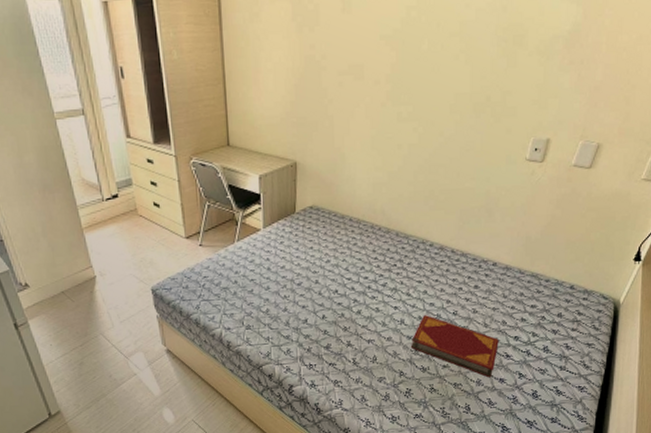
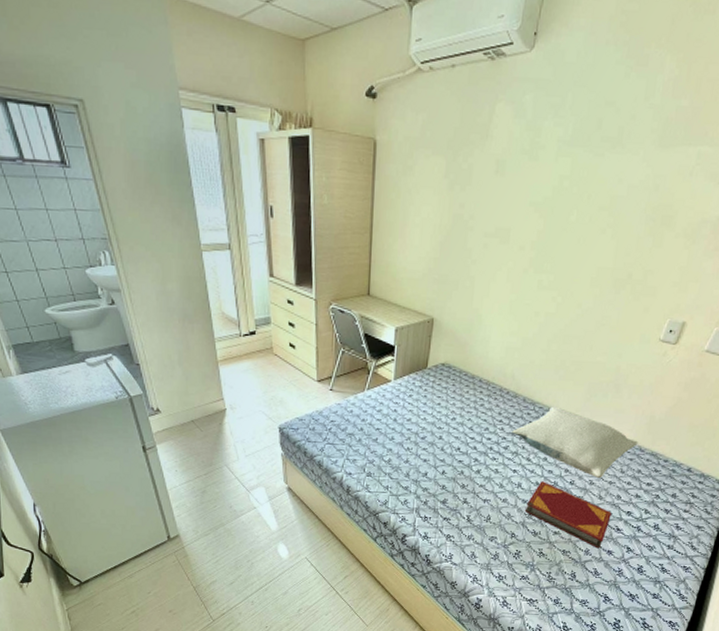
pillow: none [388,238,517,305] -> present [512,406,638,478]

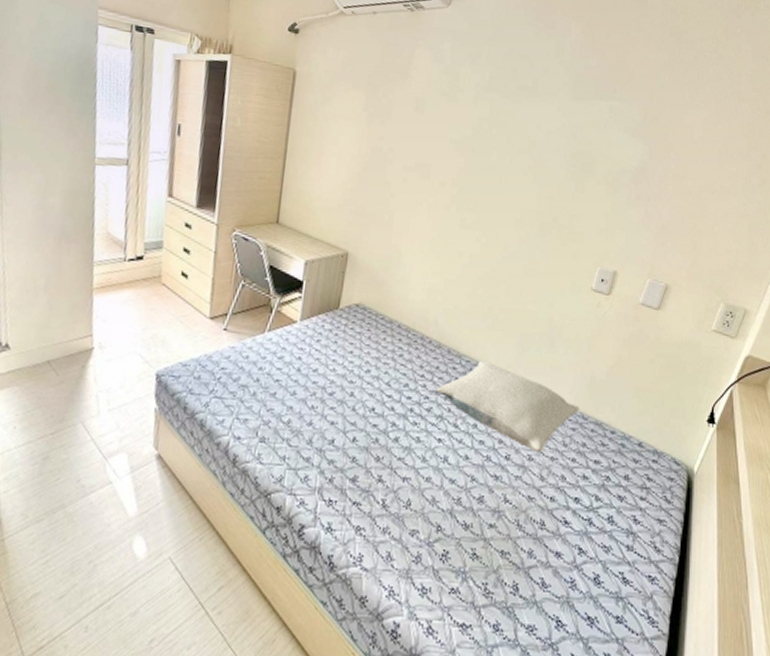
hardback book: present [524,481,612,549] -> none [452,455,556,549]

